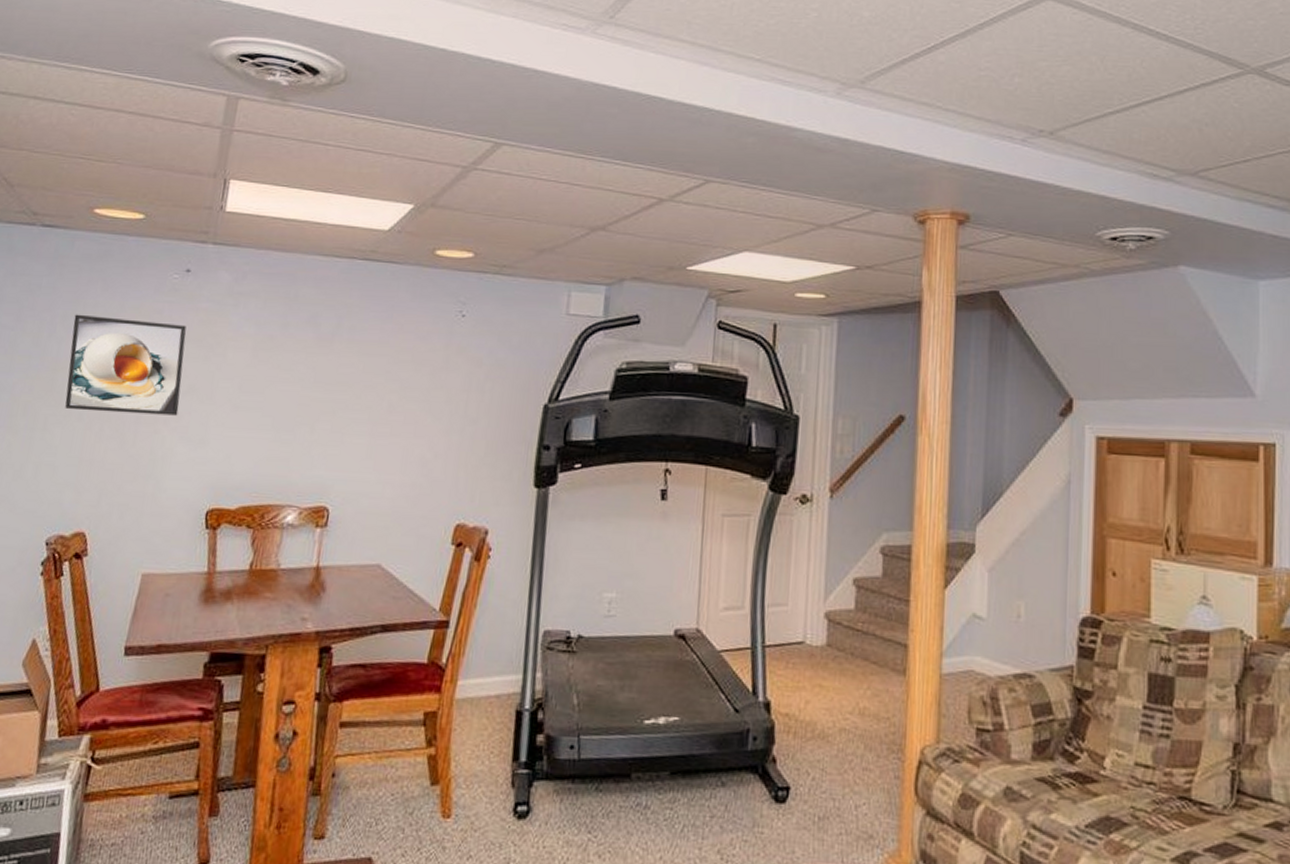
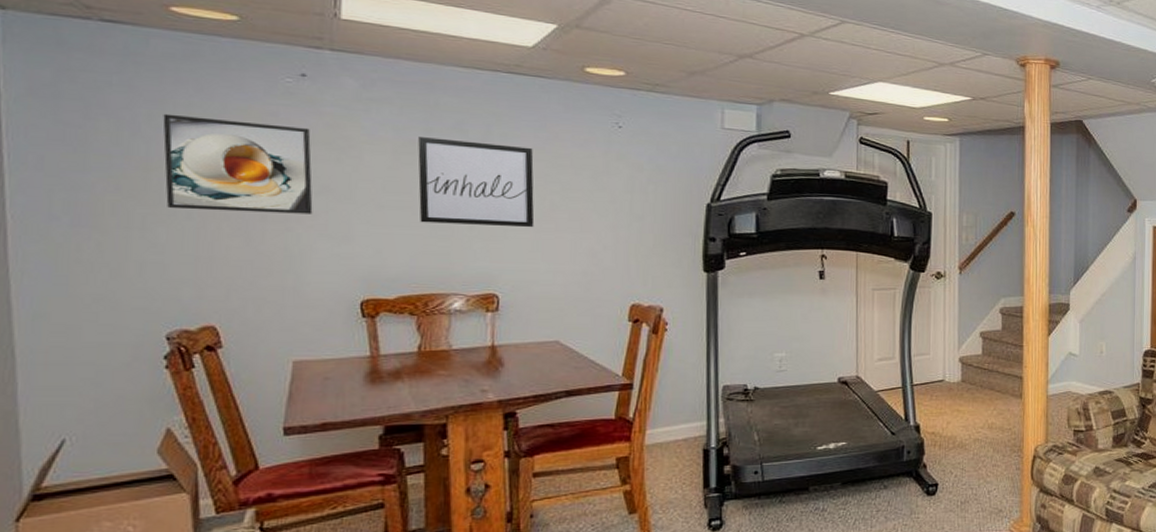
wall art: none [267,332,378,432] -> present [418,137,535,228]

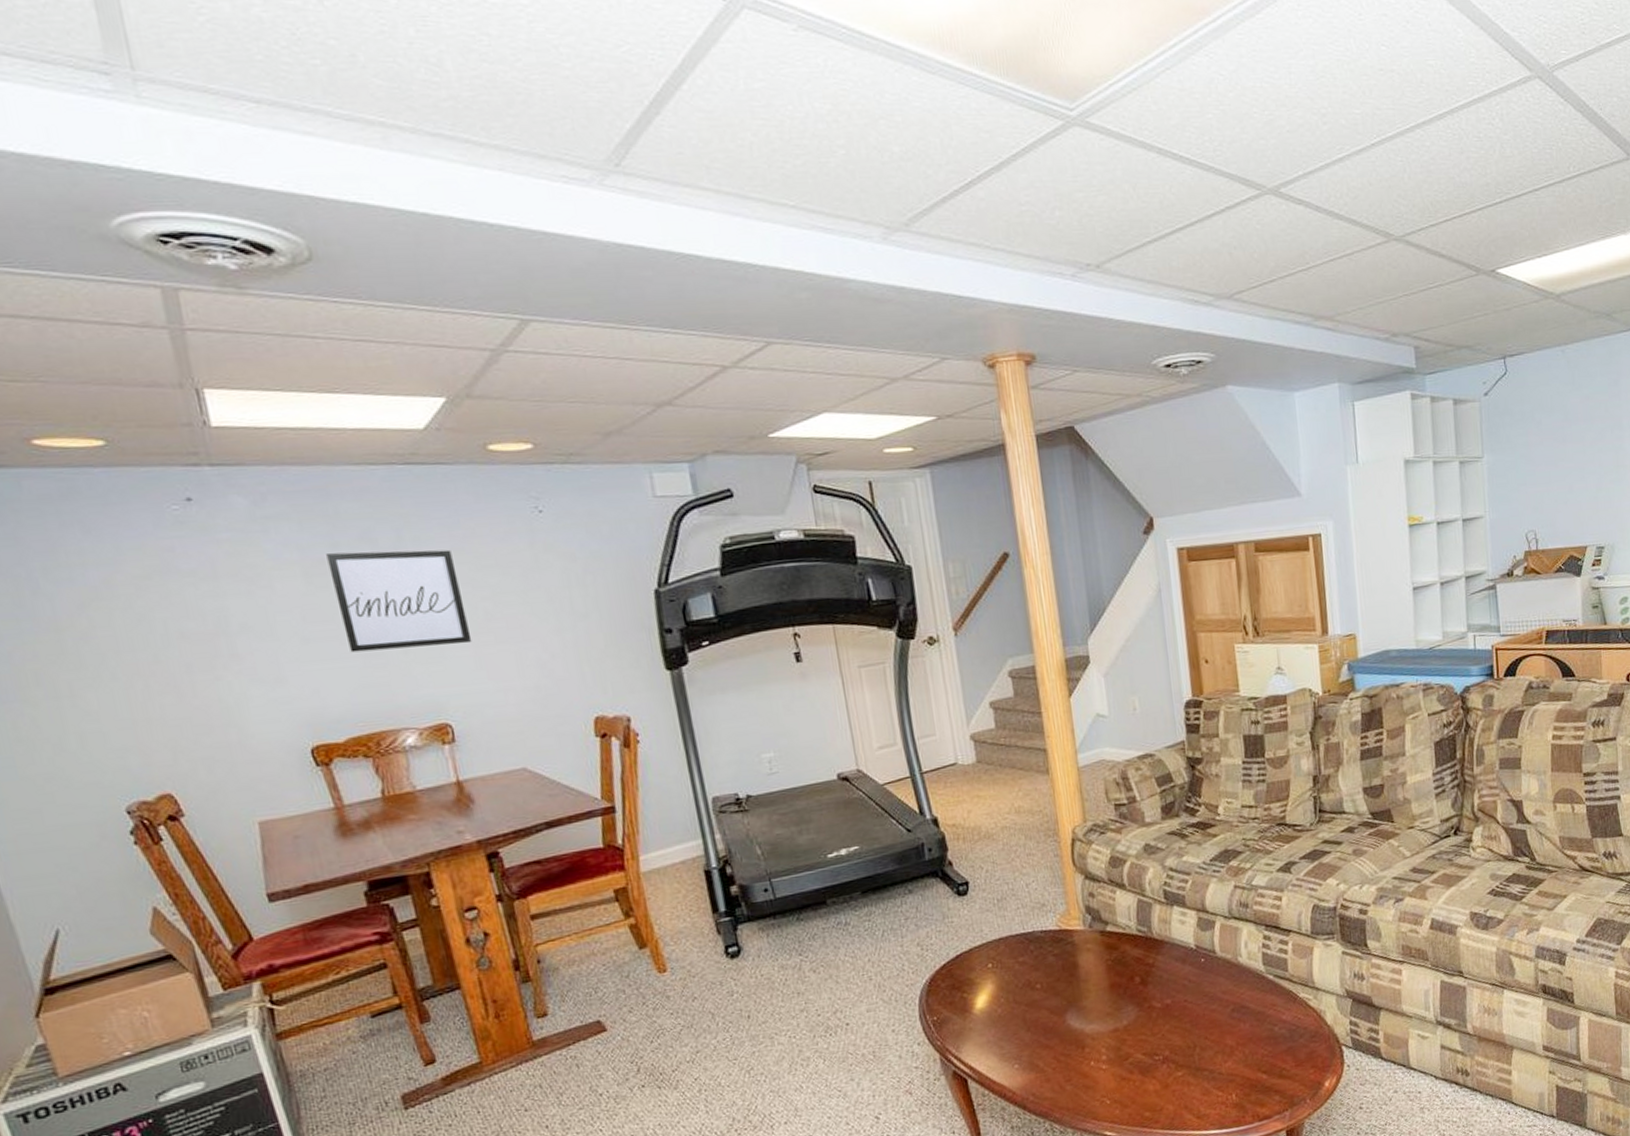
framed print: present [162,113,313,214] -> none [58,560,238,671]

